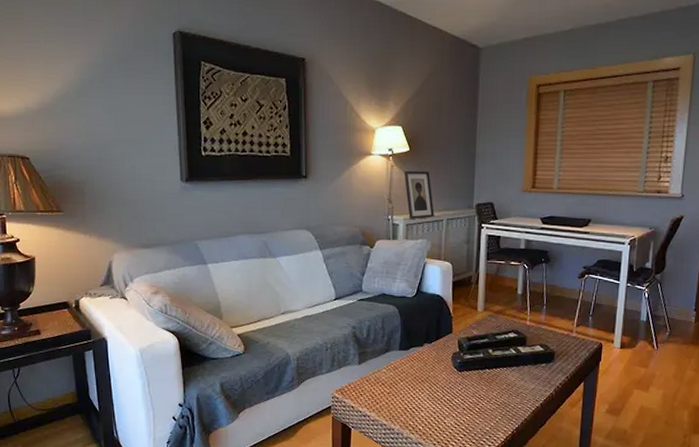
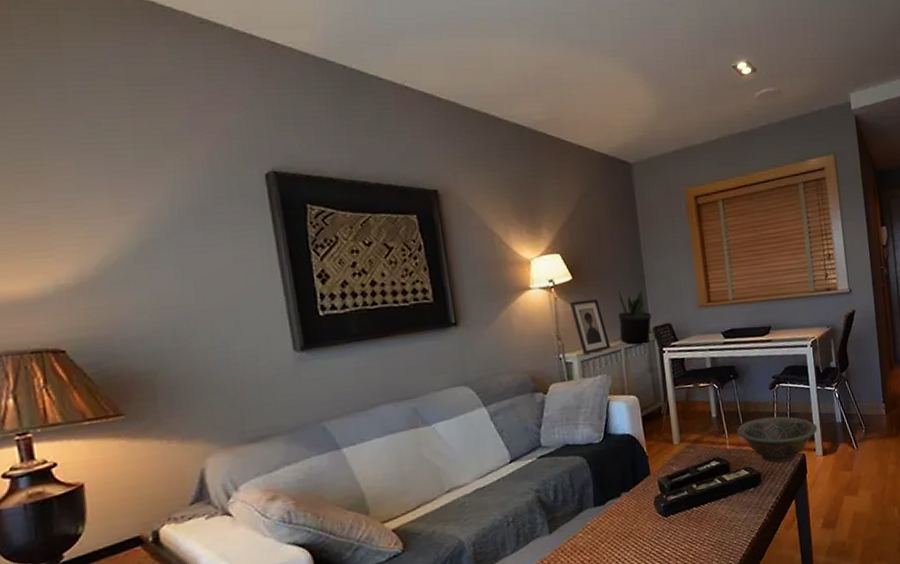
planter: none [444,167,477,218] -> present [617,290,652,345]
decorative bowl: none [539,302,620,347] -> present [737,416,818,463]

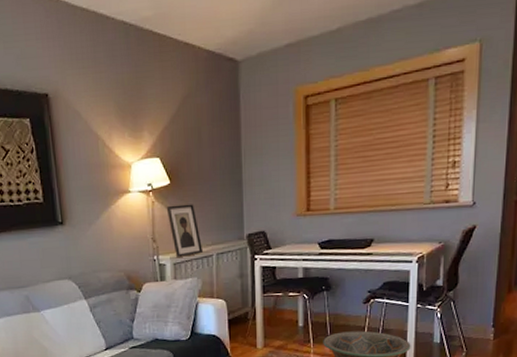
planter: present [617,290,652,345] -> none [213,196,247,251]

